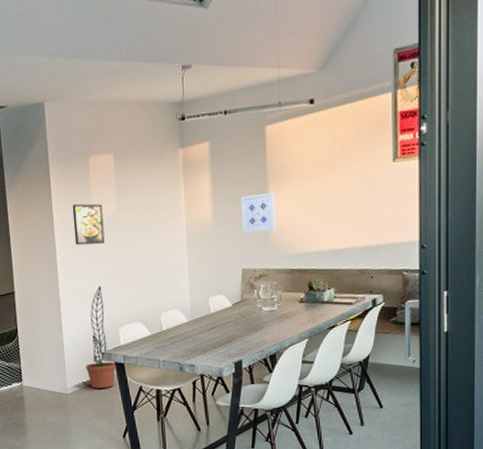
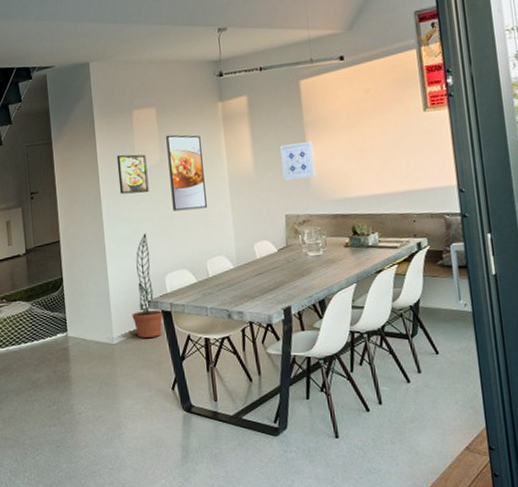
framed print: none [123,183,163,264] -> present [166,134,207,212]

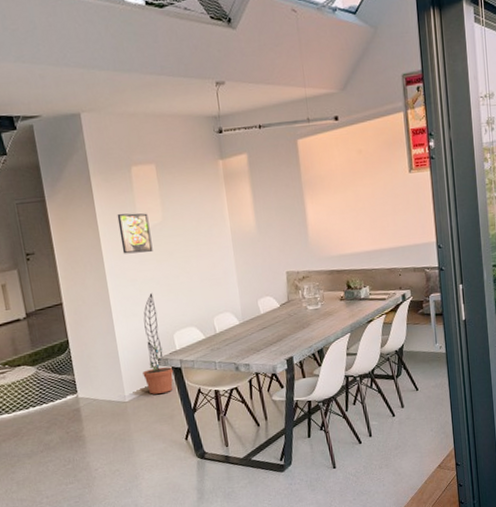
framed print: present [166,134,207,212] -> none [167,193,212,271]
wall art: present [280,141,317,181] -> none [280,200,314,239]

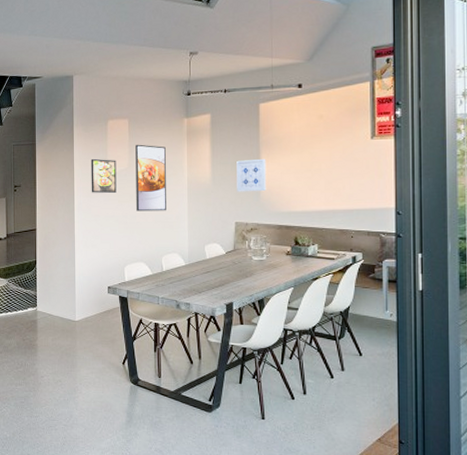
decorative plant: present [142,293,174,394] -> none [93,229,120,318]
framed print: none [167,193,212,271] -> present [135,144,166,212]
wall art: none [280,200,314,239] -> present [237,158,267,192]

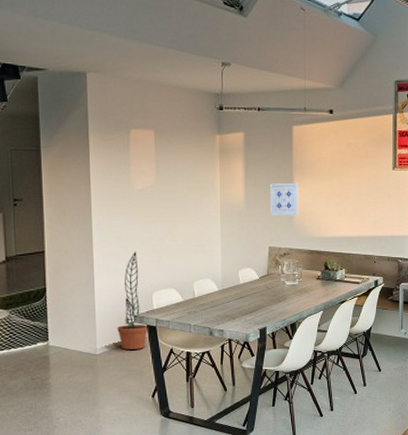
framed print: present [91,158,117,194] -> none [110,172,142,213]
decorative plant: none [93,229,120,318] -> present [117,252,148,350]
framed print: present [135,144,166,212] -> none [163,159,198,234]

